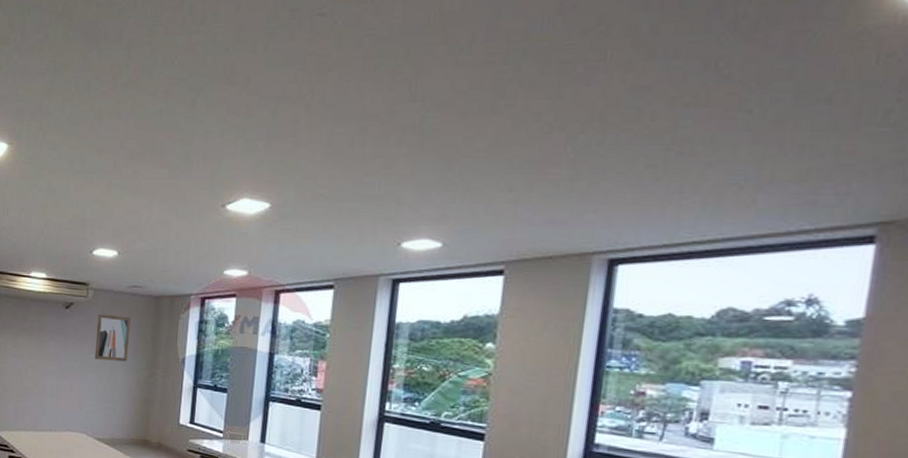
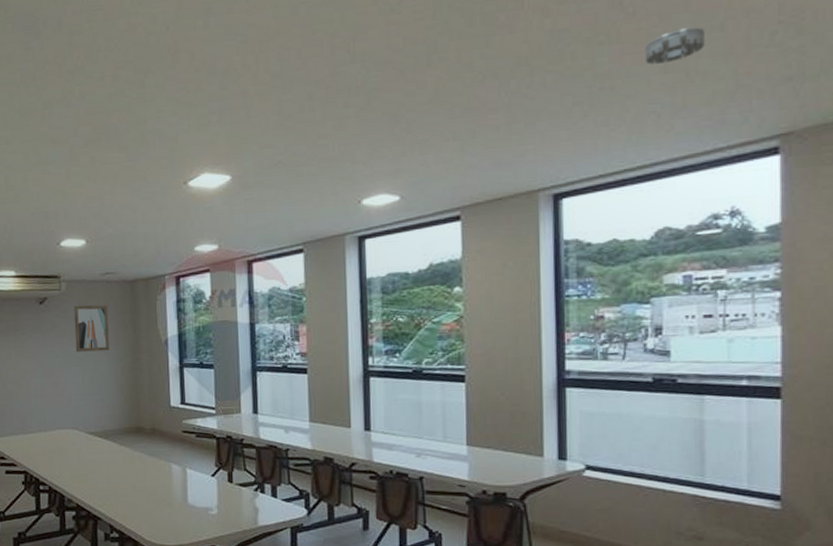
smoke detector: none [734,97,808,134] -> present [644,27,705,65]

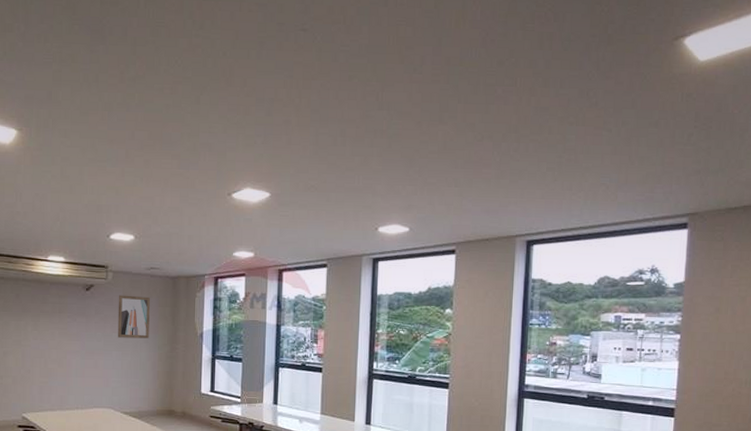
smoke detector: present [644,27,705,65] -> none [601,121,644,147]

